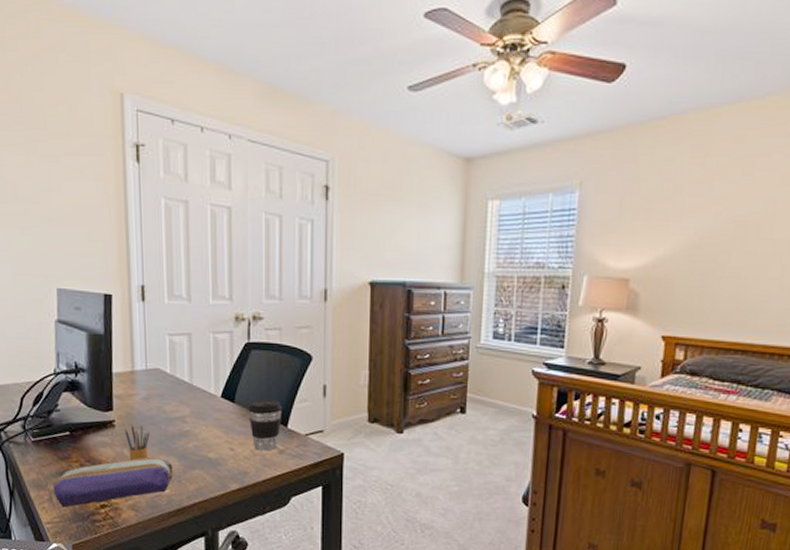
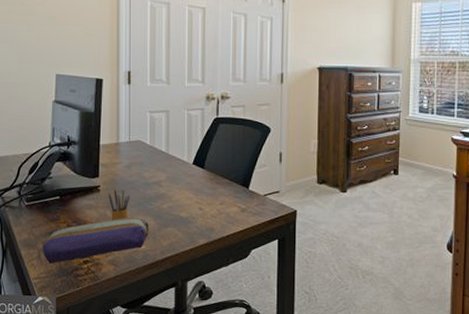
coffee cup: present [248,400,283,451] -> none [216,166,245,210]

